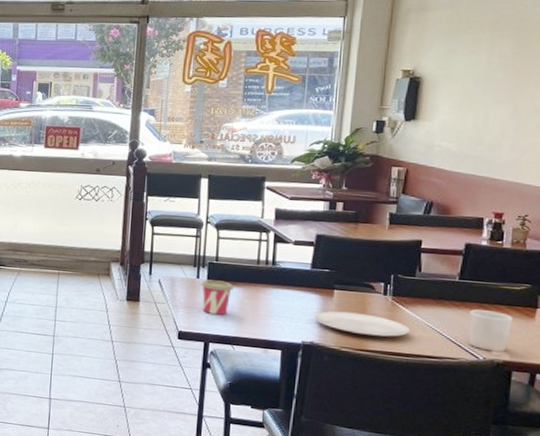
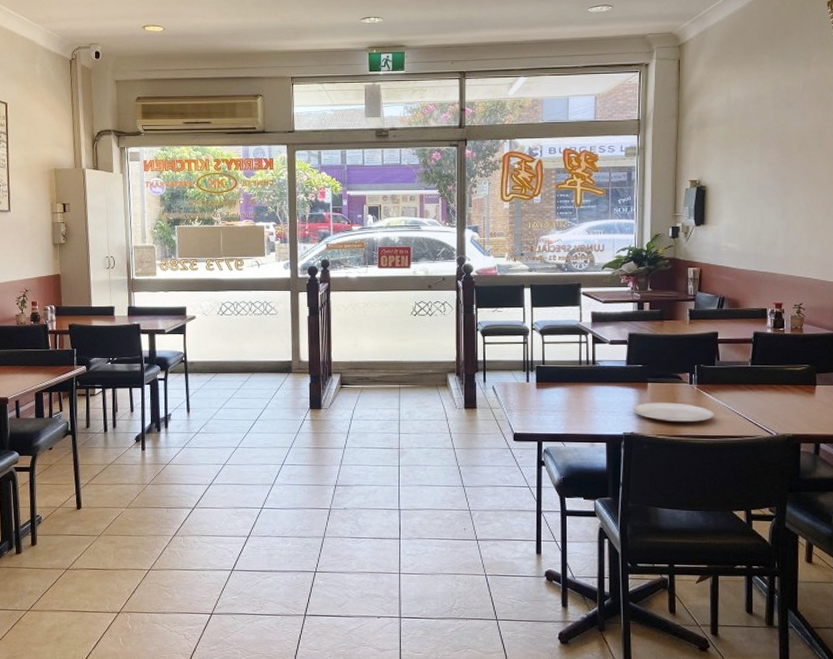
cup: present [200,279,234,315] -> none [530,382,560,415]
mug: present [467,309,514,352] -> none [762,391,798,427]

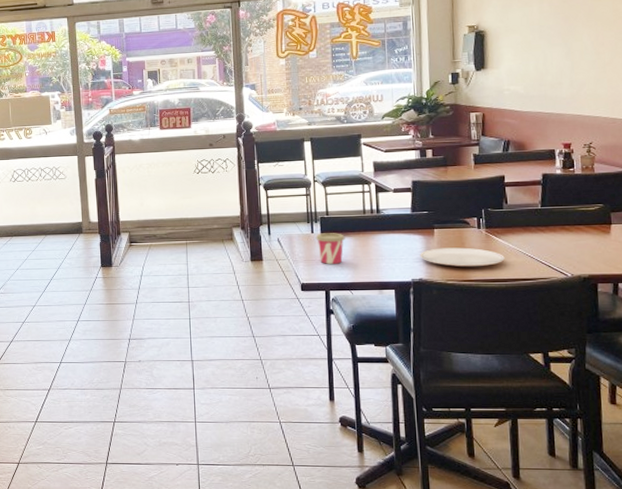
cup: none [530,382,560,415] -> present [315,233,345,264]

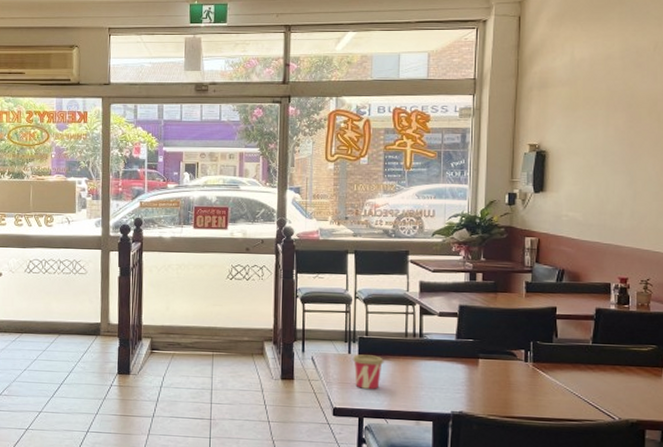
plate: present [420,247,505,268] -> none [462,379,551,403]

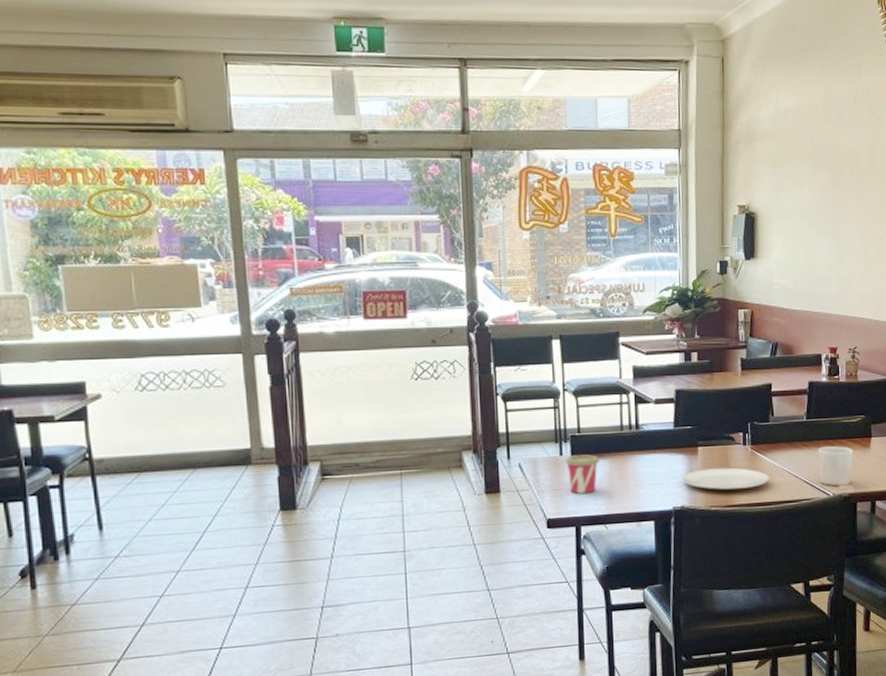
plate: none [462,379,551,403] -> present [682,467,770,491]
mug: none [604,371,643,412] -> present [818,446,854,486]

